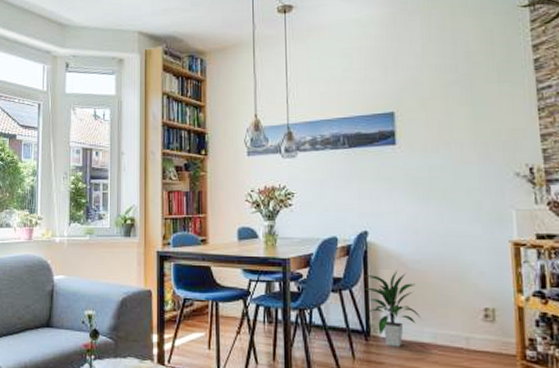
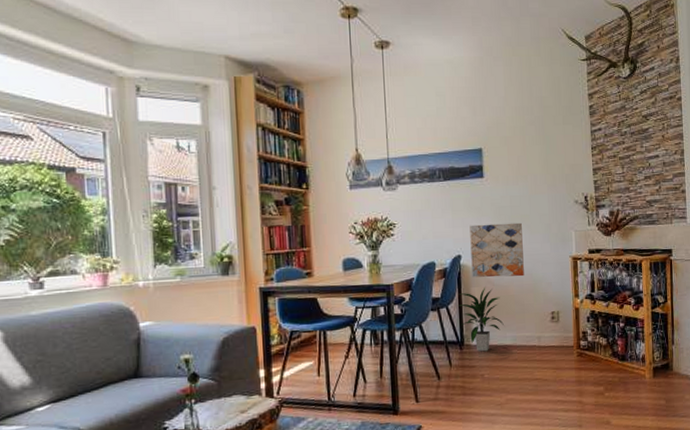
wall art: none [378,197,447,262] -> present [469,222,524,278]

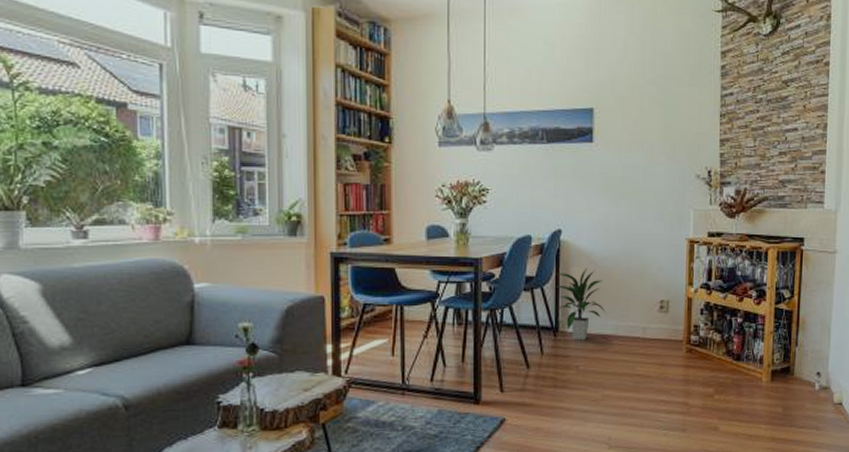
wall art: present [469,222,524,278] -> none [573,196,633,258]

